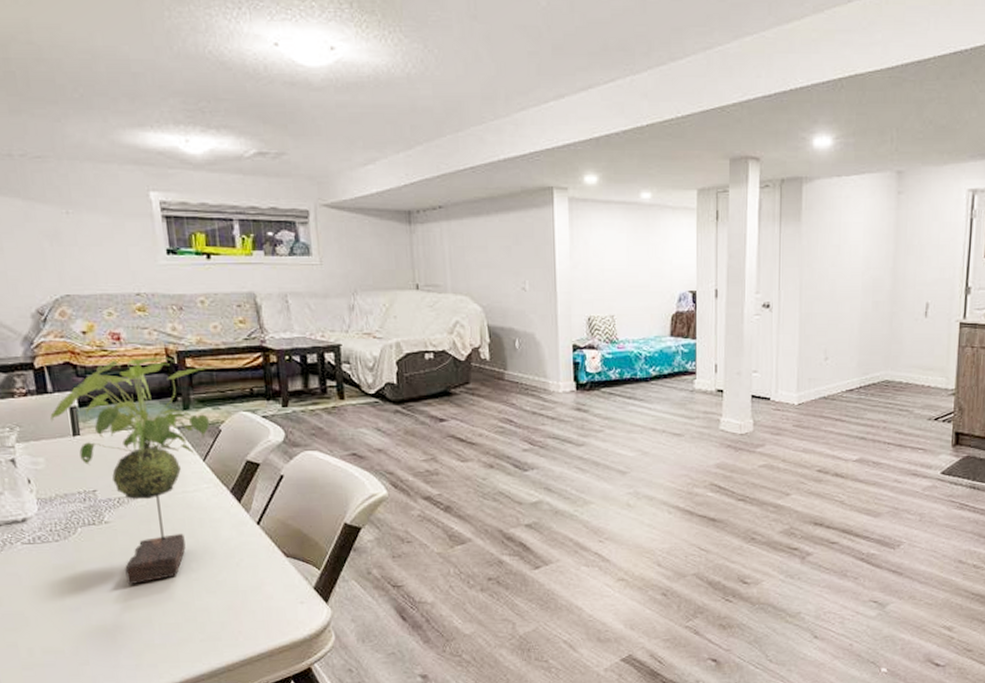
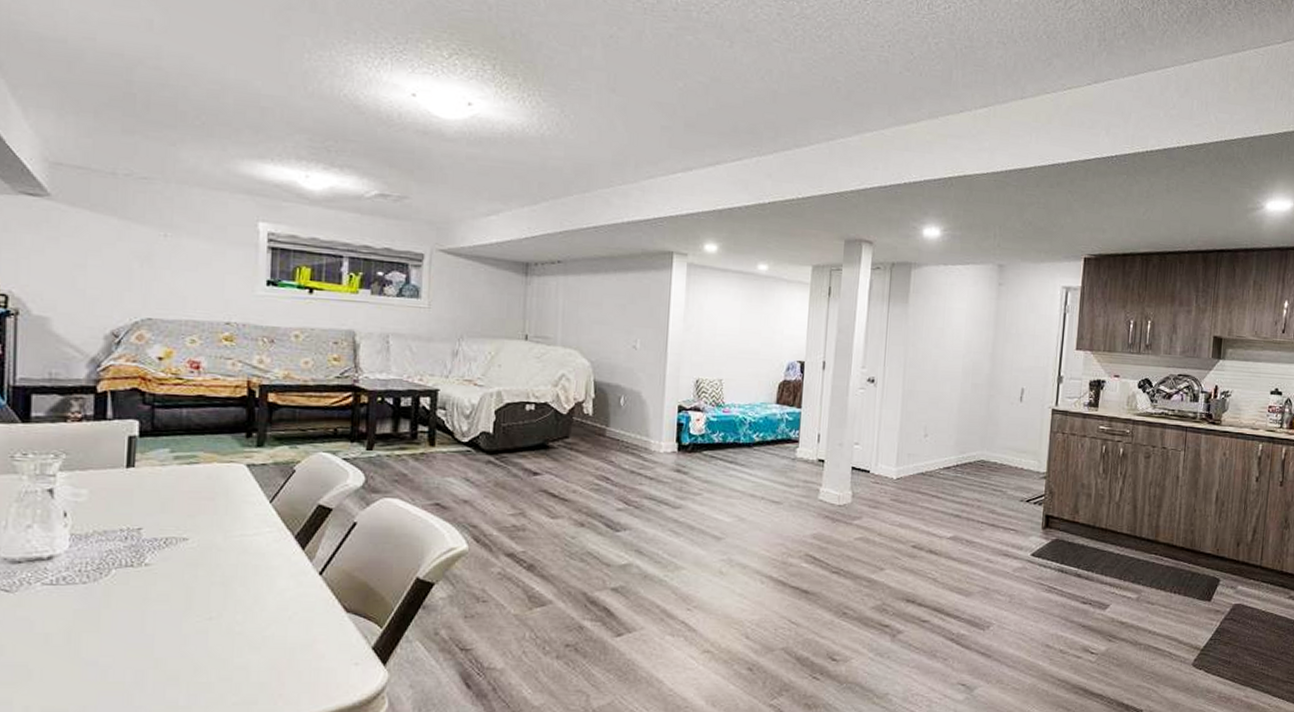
plant: present [50,358,216,585] -> none [104,389,301,637]

